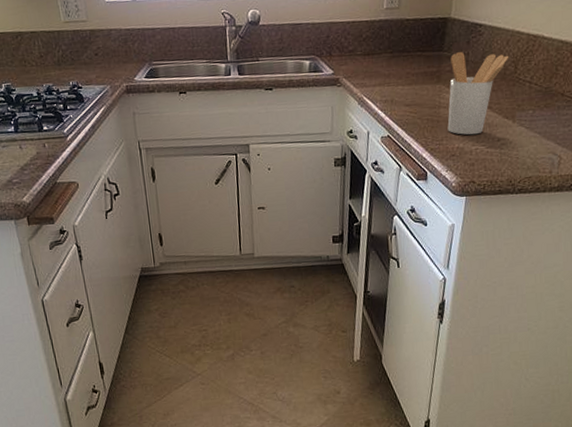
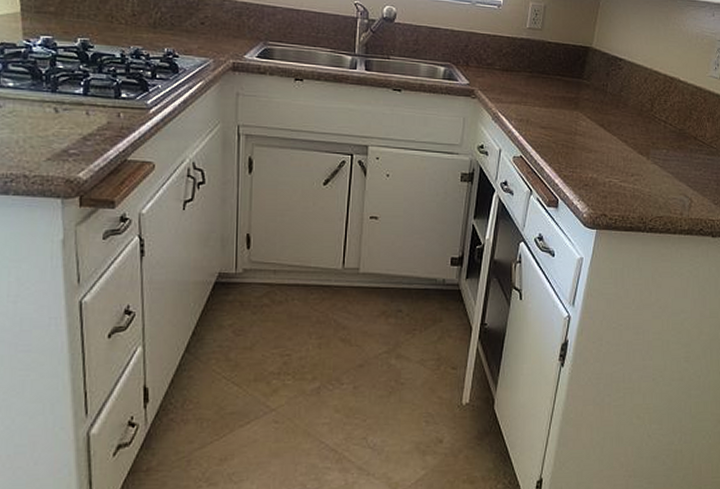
utensil holder: present [447,51,509,135] -> none [582,81,647,167]

